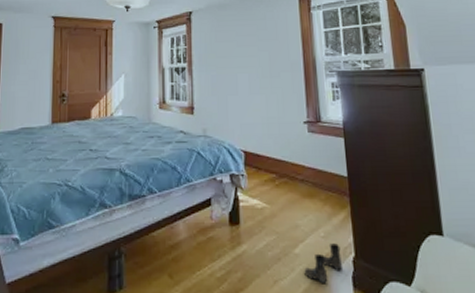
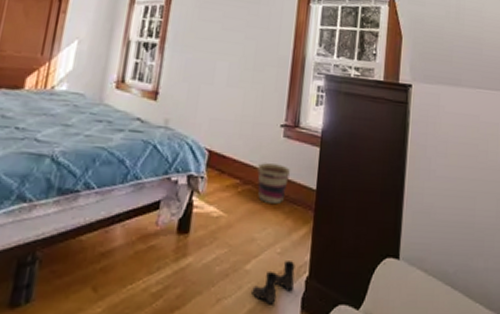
basket: none [290,157,320,192] -> present [257,163,290,204]

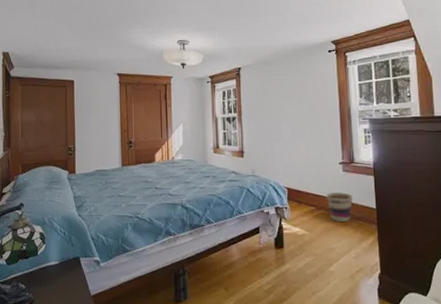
boots: present [252,261,295,305] -> none [337,263,371,295]

